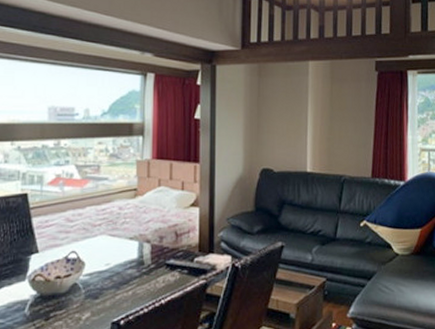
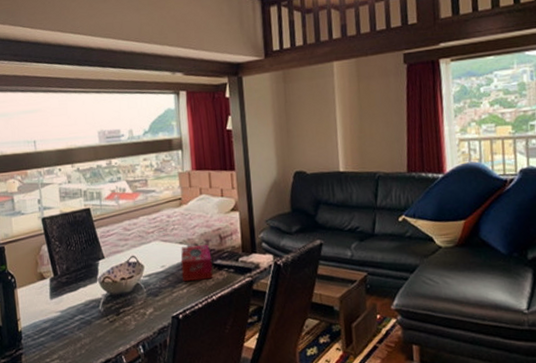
tissue box: none [128,242,164,283] -> present [180,245,213,282]

